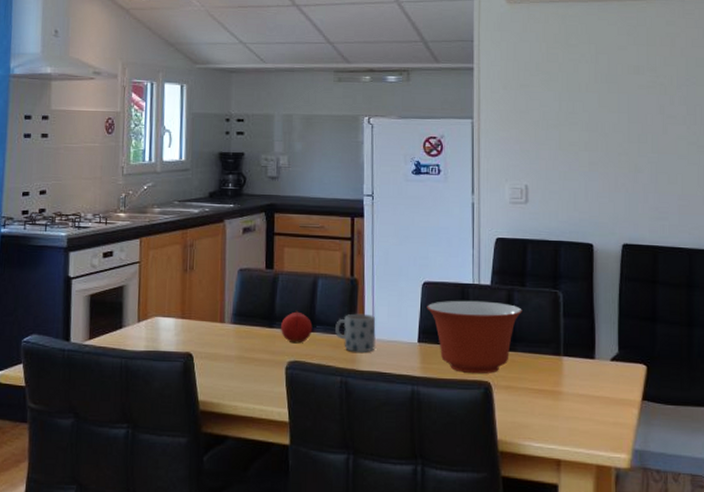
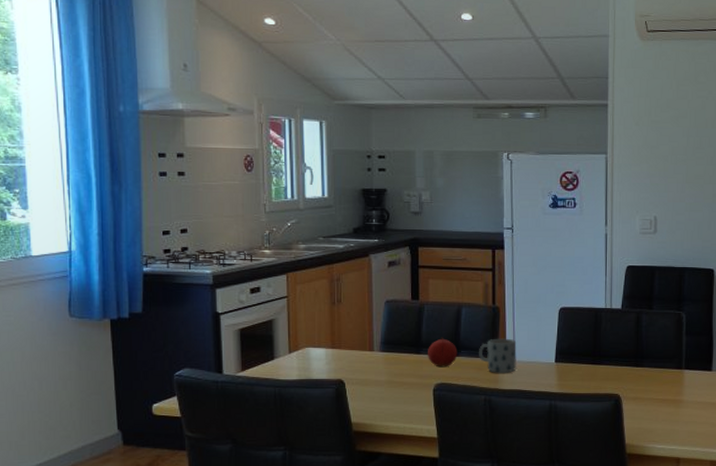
mixing bowl: present [427,300,522,374] -> none [563,323,649,388]

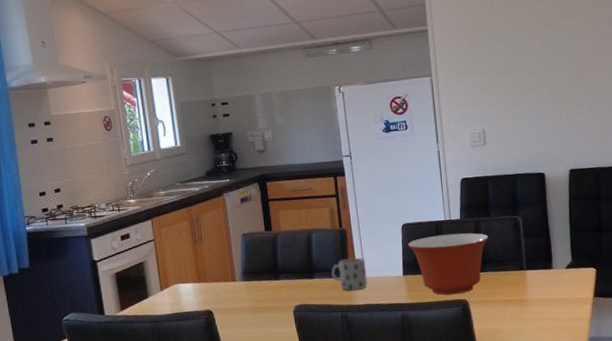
fruit: present [428,337,458,368] -> none [285,262,313,291]
mixing bowl: none [563,323,649,388] -> present [407,233,489,295]

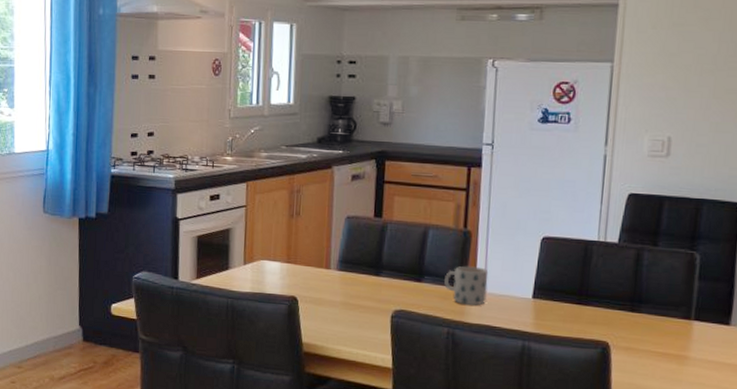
mixing bowl: present [407,233,489,295] -> none [544,257,652,334]

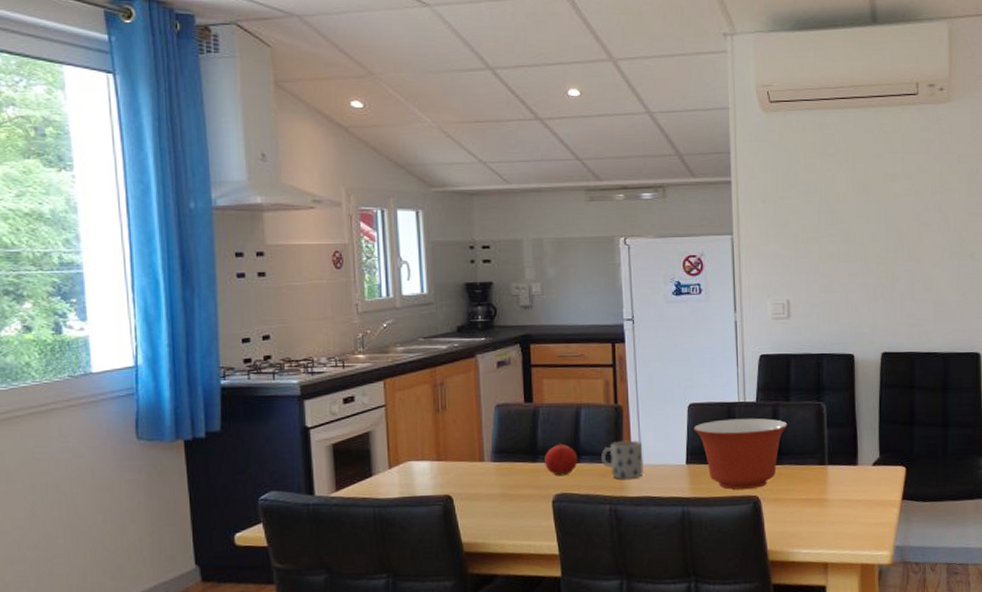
fruit: none [388,260,421,293] -> present [545,442,578,476]
mixing bowl: none [544,257,652,334] -> present [693,418,788,490]

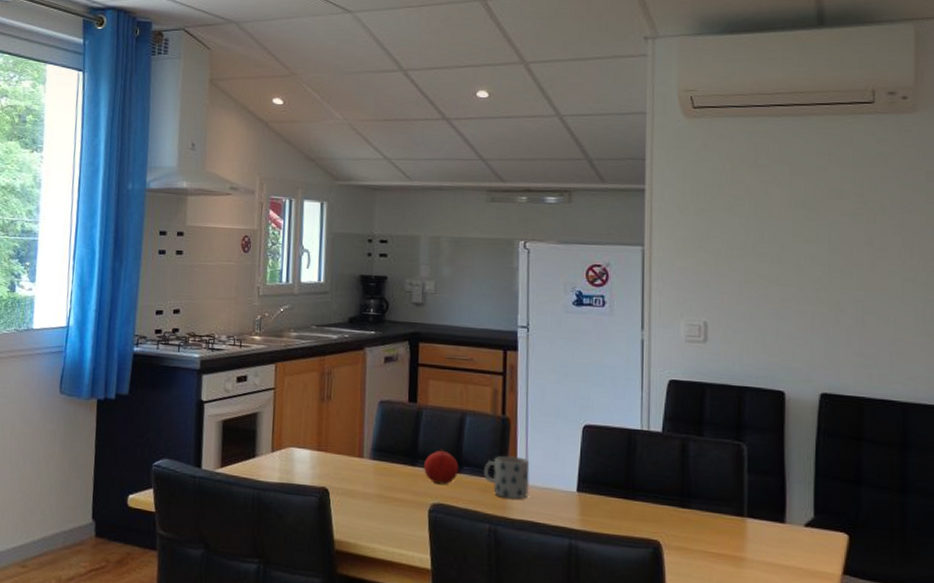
mixing bowl: present [693,418,788,490] -> none [587,447,699,532]

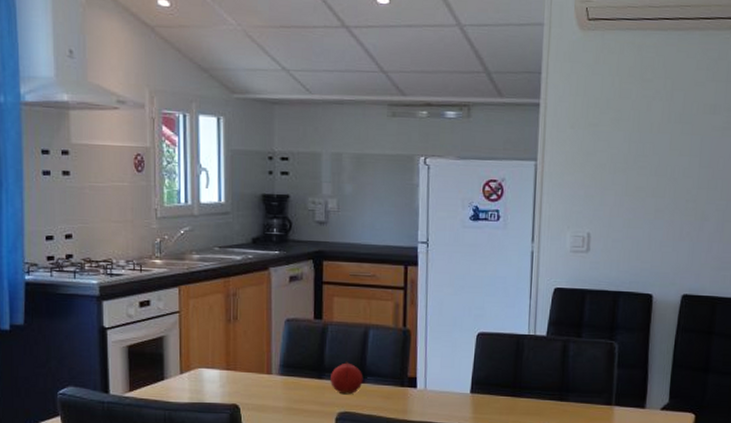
mug: present [484,455,530,499] -> none [386,364,429,403]

